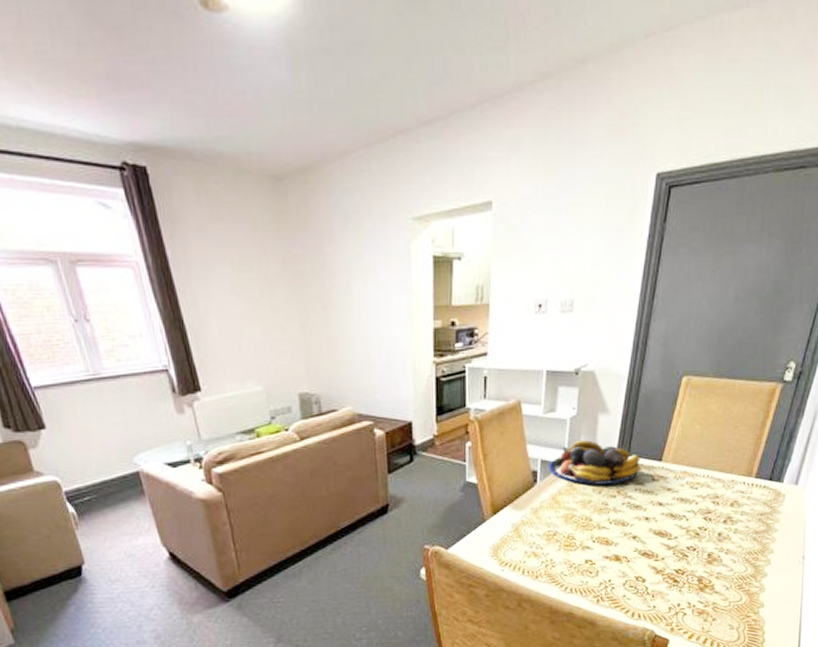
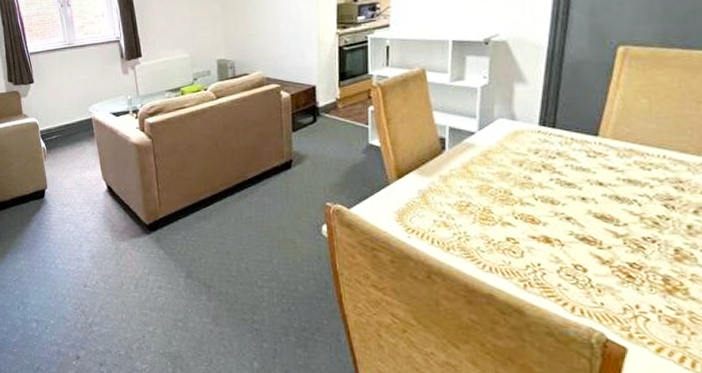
fruit bowl: present [547,440,641,485] -> none [457,110,571,157]

